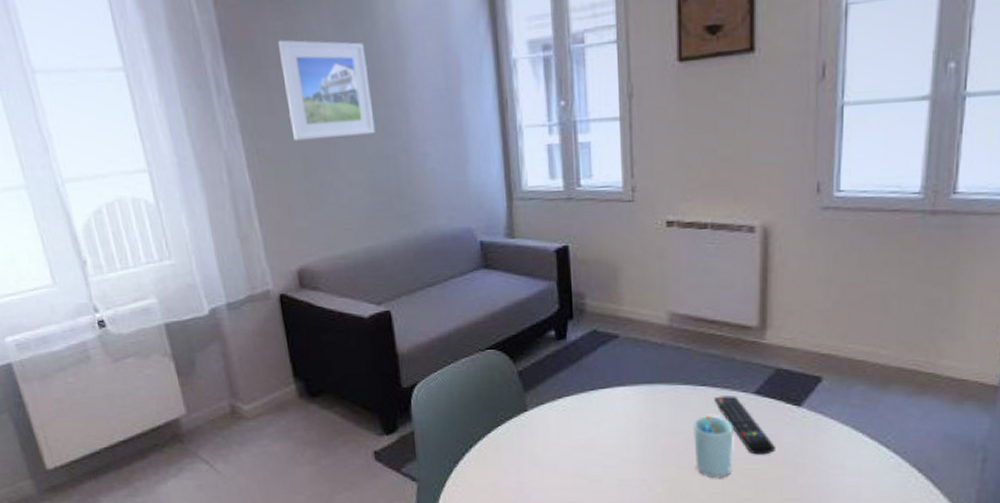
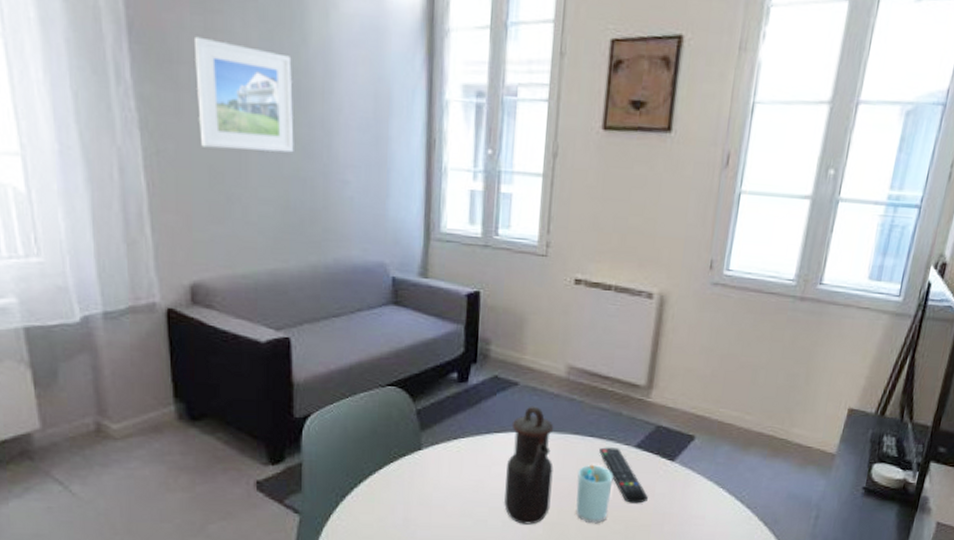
teapot: none [616,358,667,483] -> present [504,406,554,525]

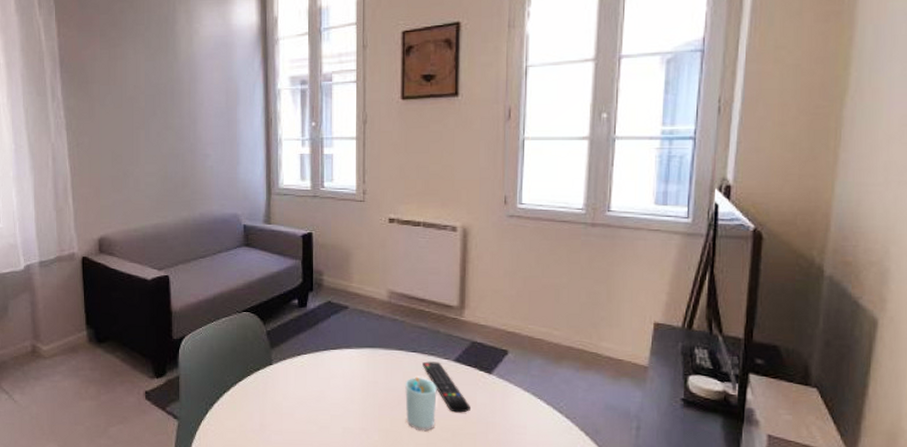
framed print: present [193,36,294,153] -> none [102,63,170,139]
teapot: present [504,406,554,525] -> none [343,326,383,431]

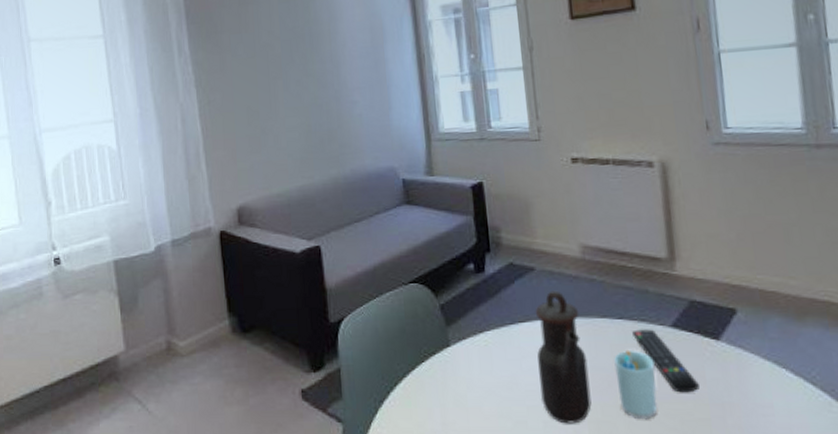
teapot: none [343,326,383,431] -> present [535,290,592,424]

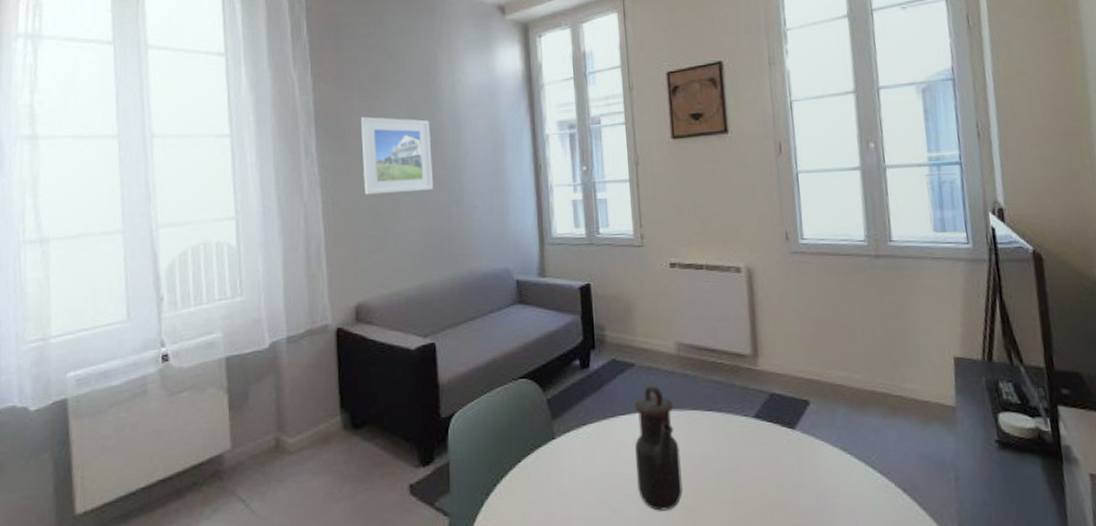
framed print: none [231,10,311,93] -> present [360,116,434,195]
cup: present [614,349,657,420] -> none [703,439,741,505]
remote control: present [632,329,699,393] -> none [720,420,777,479]

